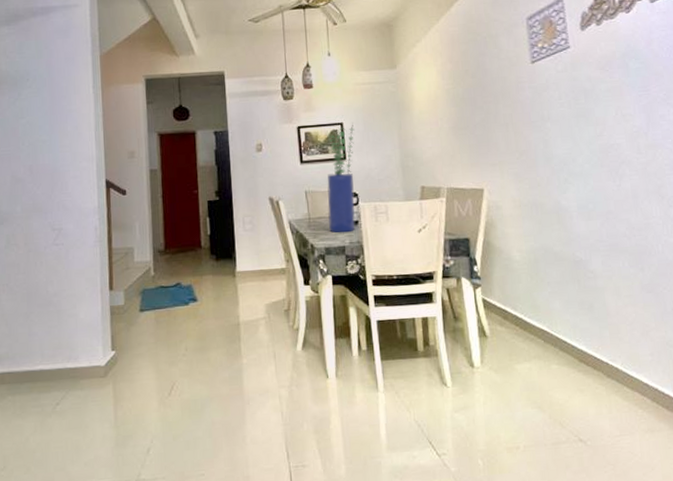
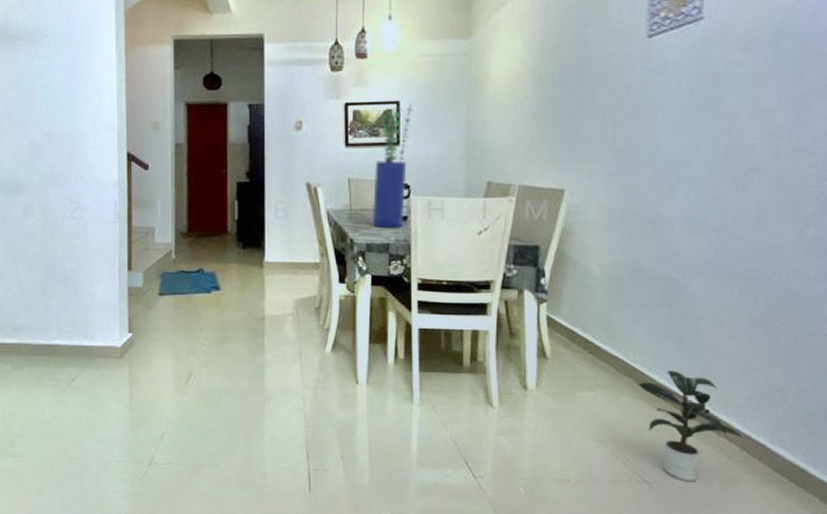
potted plant: none [562,337,652,436] -> present [637,370,743,482]

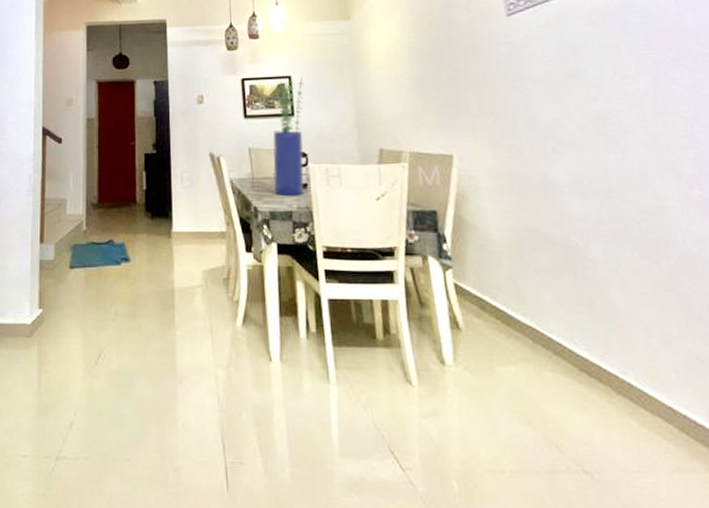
potted plant: present [637,370,743,482] -> none [557,341,679,472]

